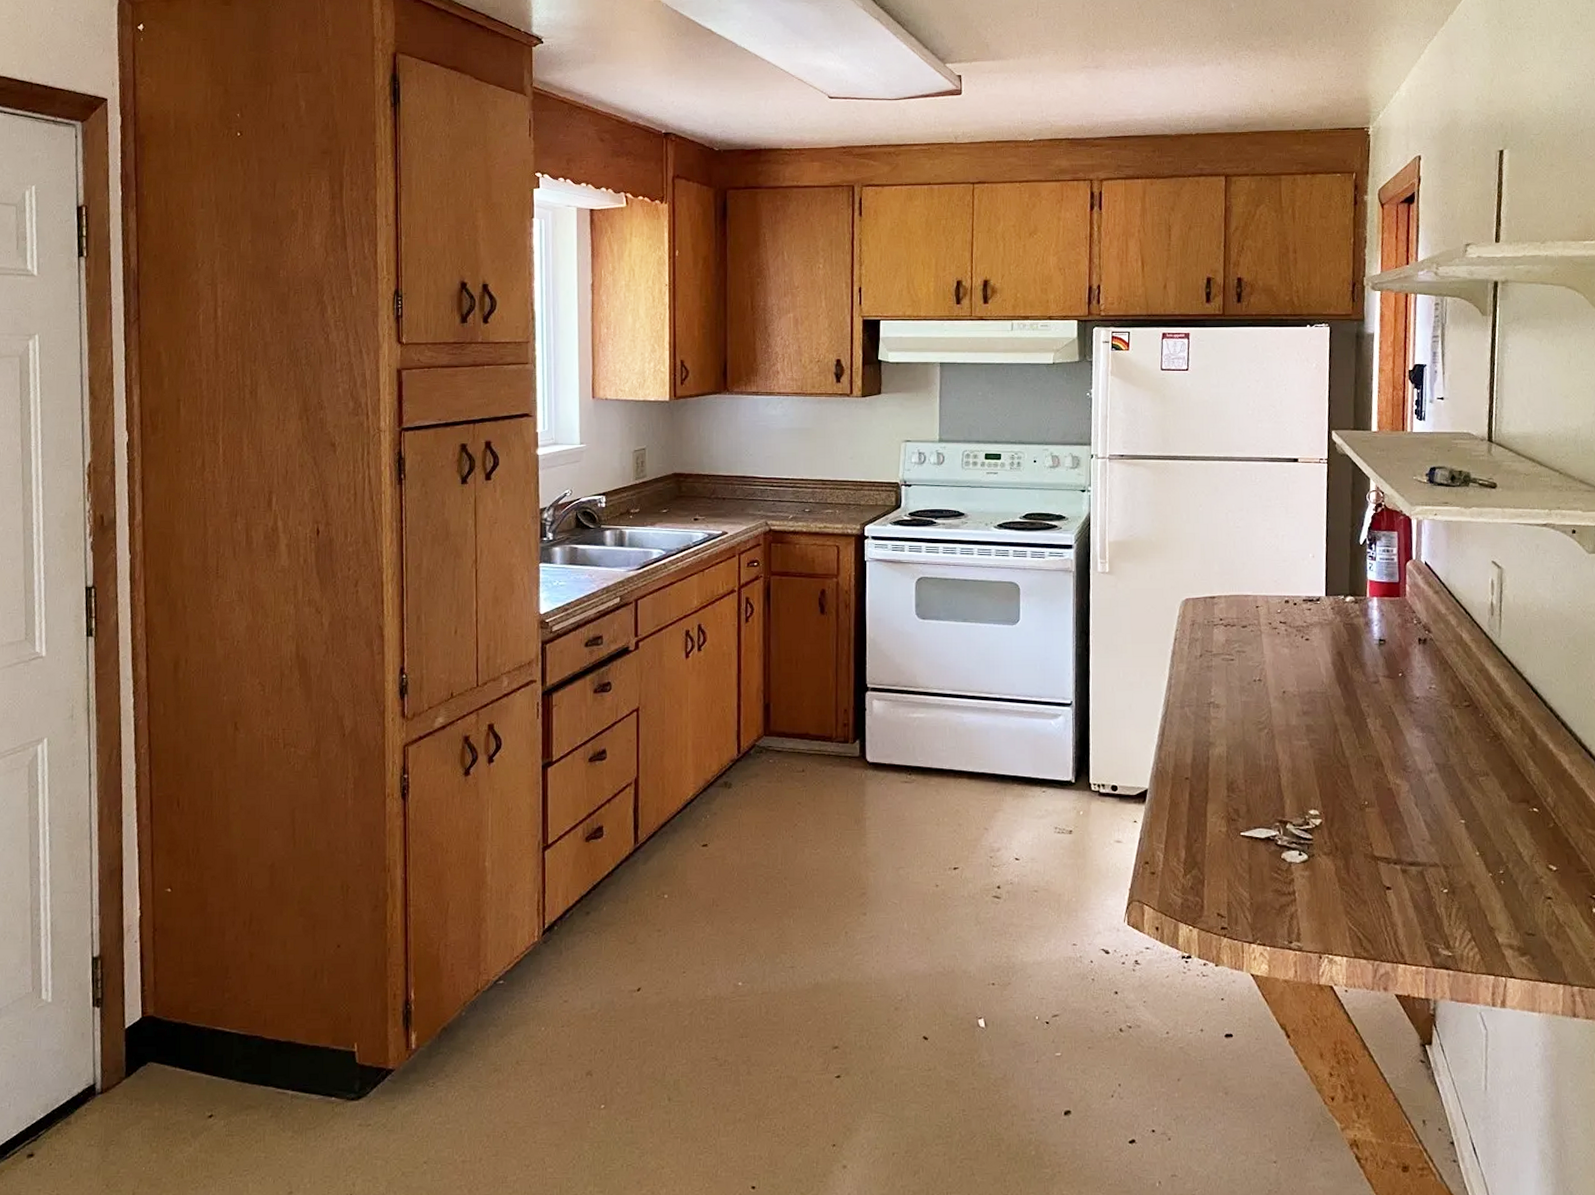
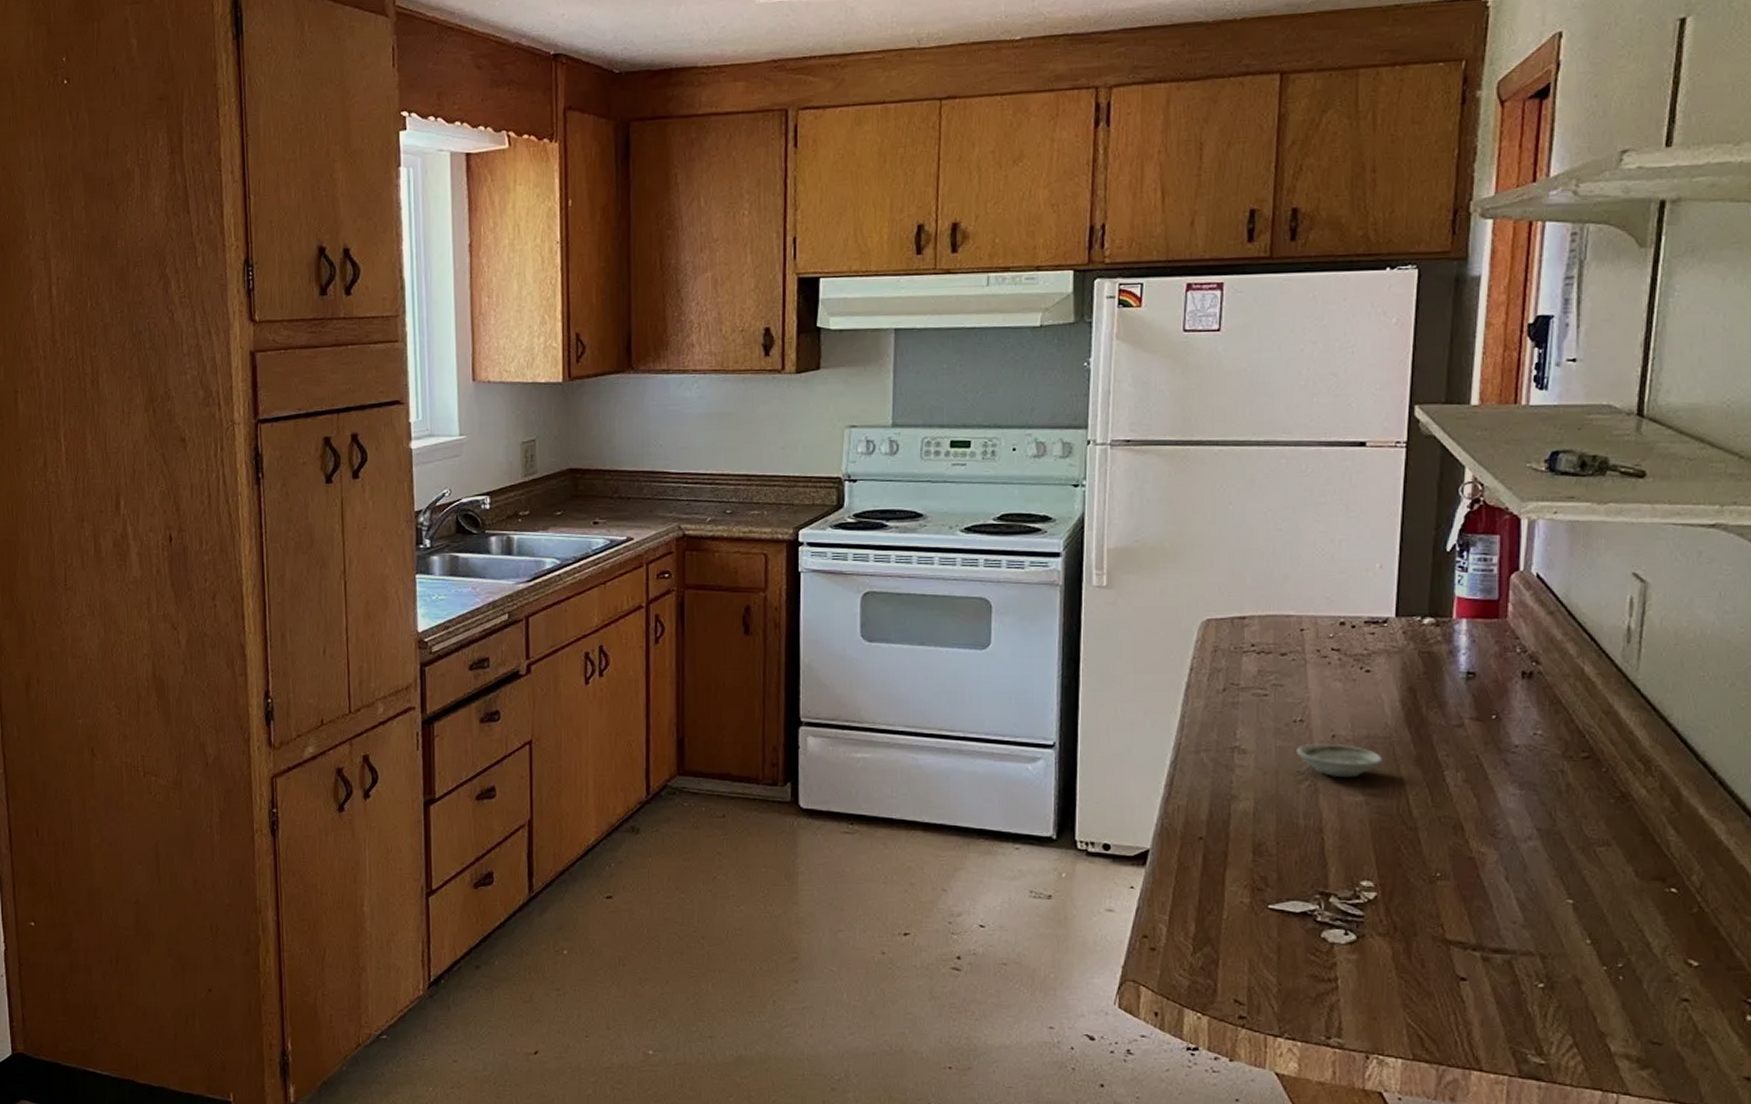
saucer: none [1257,698,1322,726] -> present [1297,743,1384,778]

